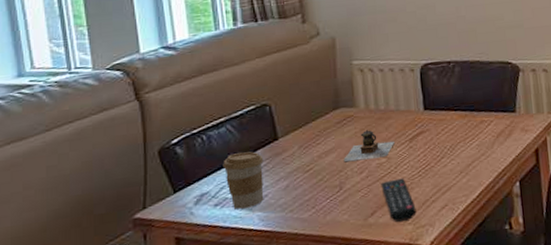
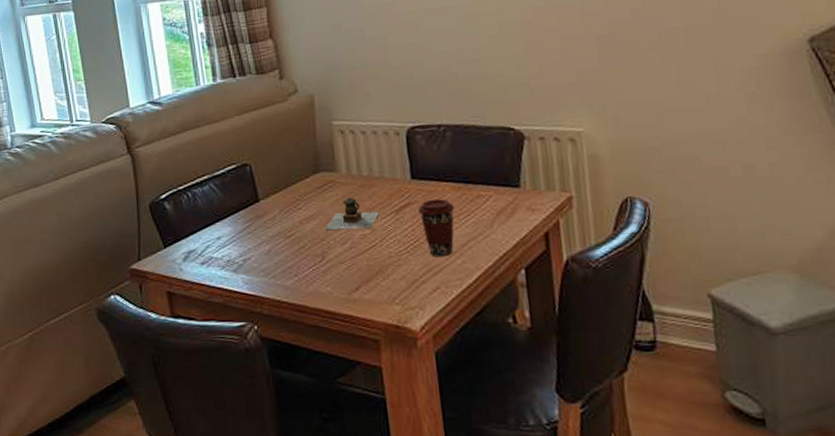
coffee cup: present [223,151,264,209] -> none [207,212,247,270]
remote control: present [381,178,417,222] -> none [365,253,405,300]
coffee cup: none [429,126,462,178] -> present [418,198,455,257]

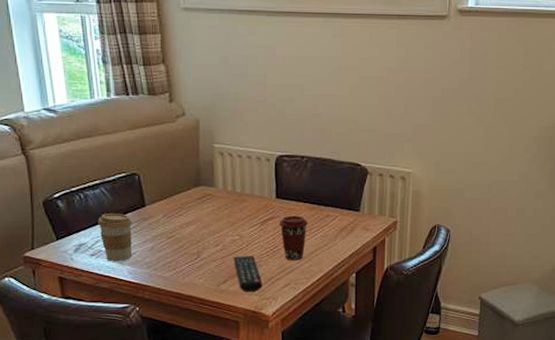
coffee cup: none [207,212,247,270] -> present [98,214,133,261]
teapot: present [325,197,379,231] -> none [202,209,247,235]
remote control: none [365,253,405,300] -> present [233,255,262,292]

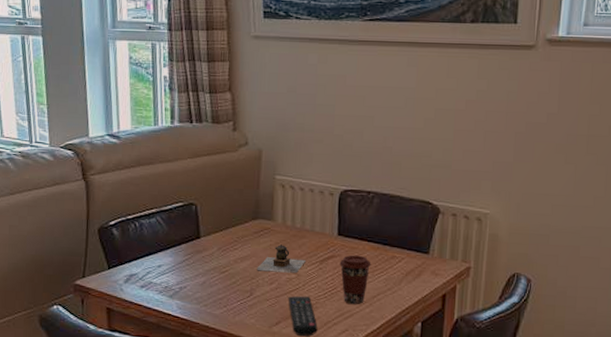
coffee cup: present [98,214,133,261] -> none [151,244,186,295]
teapot: none [202,209,247,235] -> present [257,244,305,273]

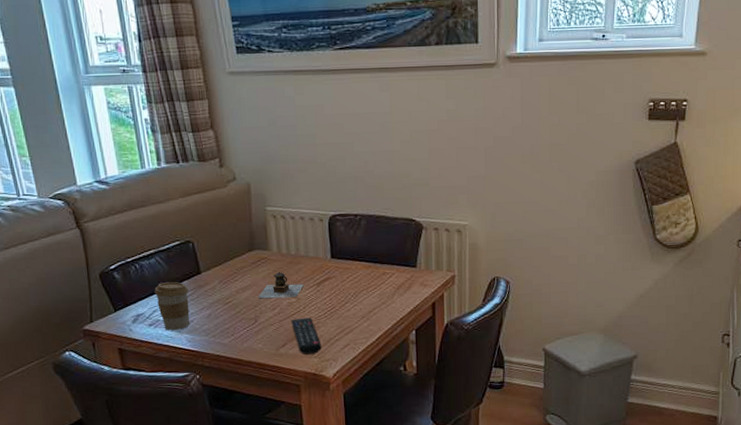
coffee cup: none [151,244,186,295] -> present [154,282,190,330]
coffee cup: present [339,255,371,305] -> none [335,274,365,321]

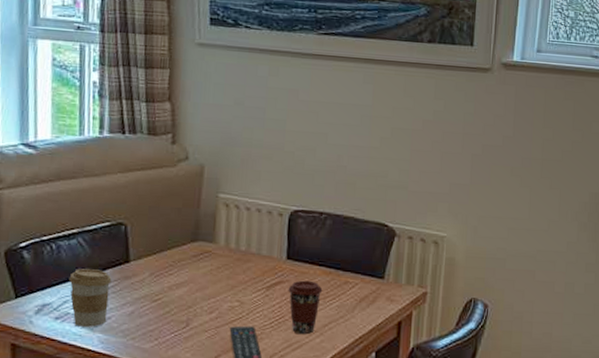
teapot: present [258,272,303,299] -> none [194,269,250,301]
coffee cup: none [335,274,365,321] -> present [288,280,323,335]

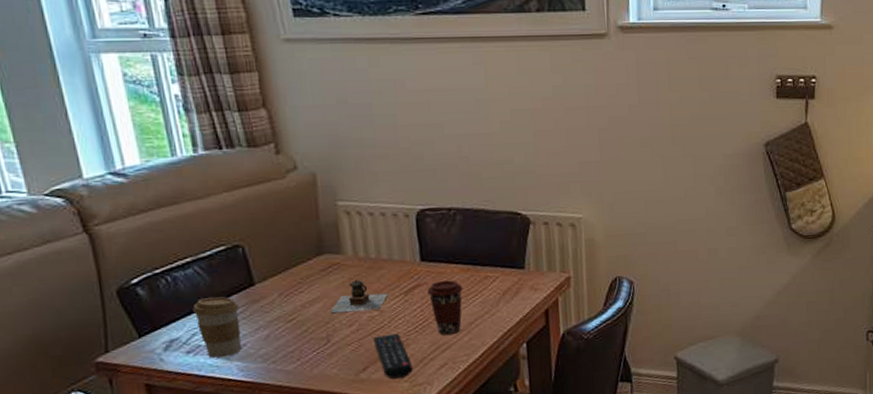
teapot: none [194,269,250,301] -> present [330,280,387,314]

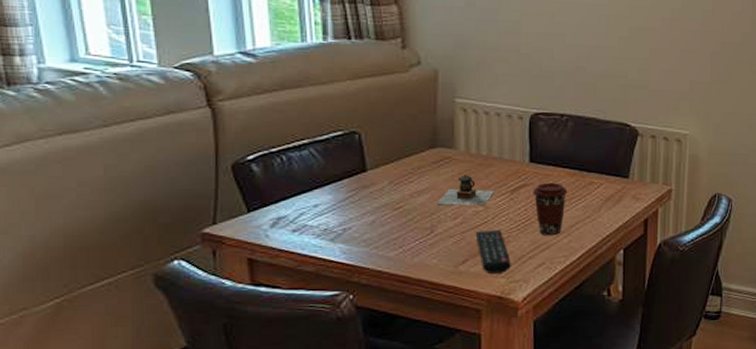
coffee cup: present [192,297,243,358] -> none [303,180,349,238]

